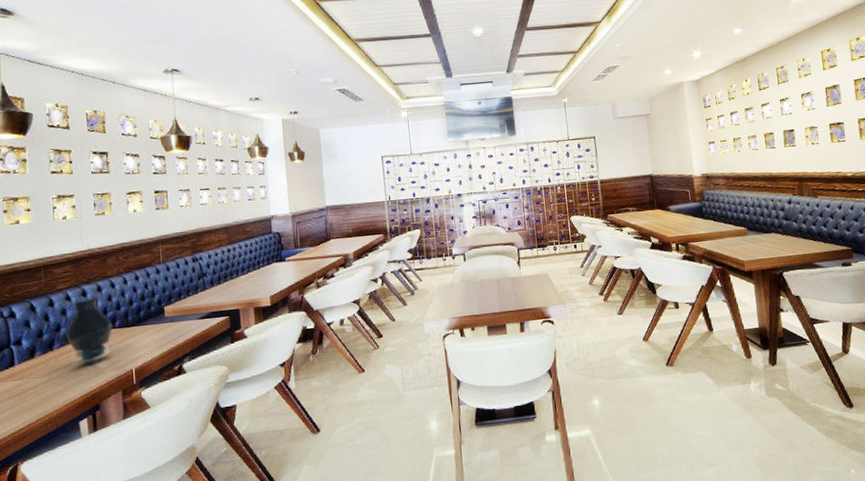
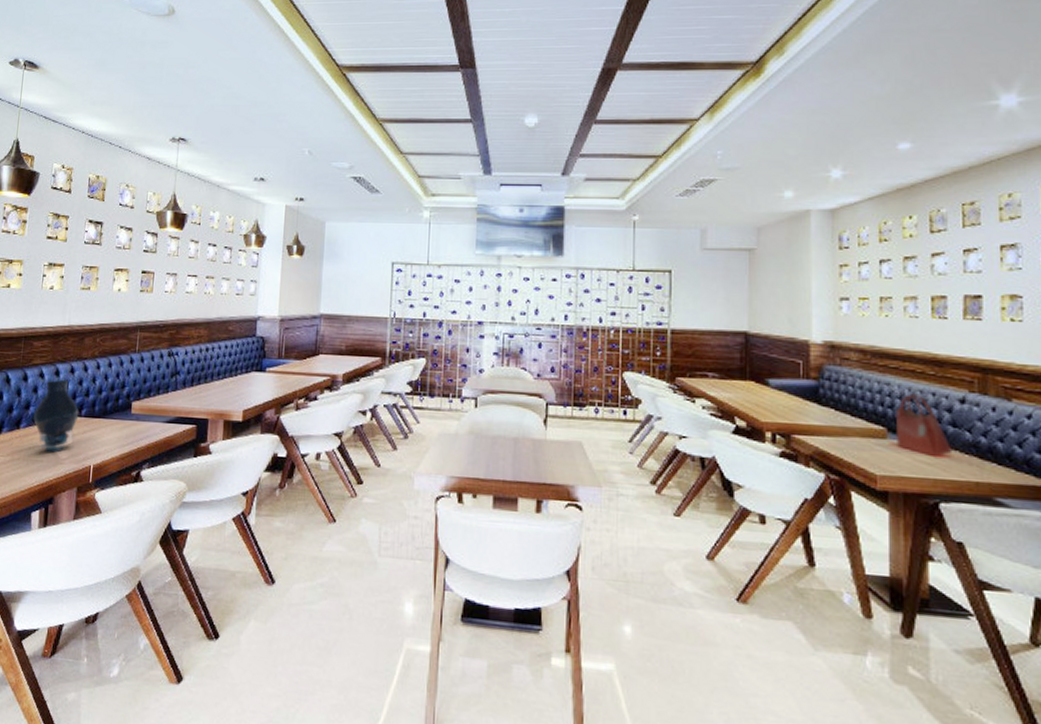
handbag: none [751,201,788,243] -> present [895,393,953,458]

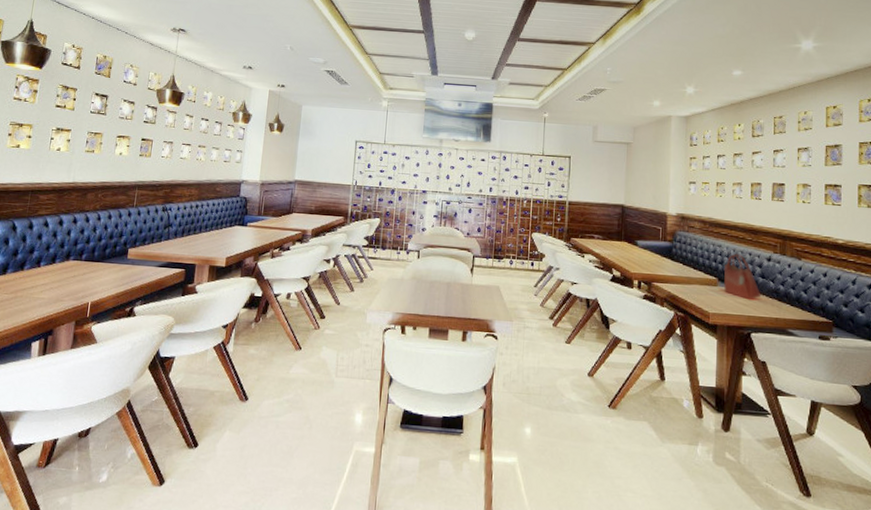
vase: present [33,379,79,453] -> none [37,228,80,291]

